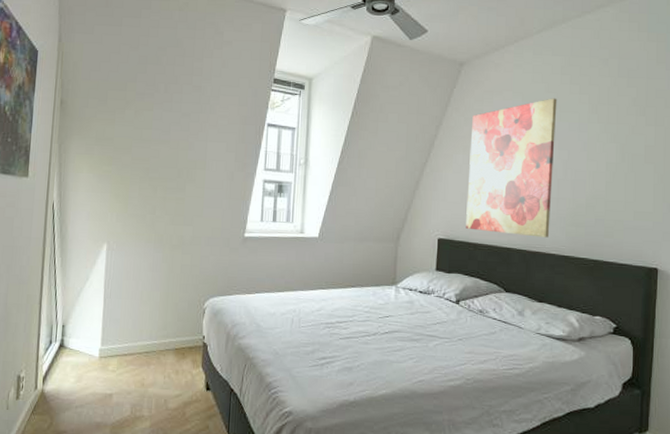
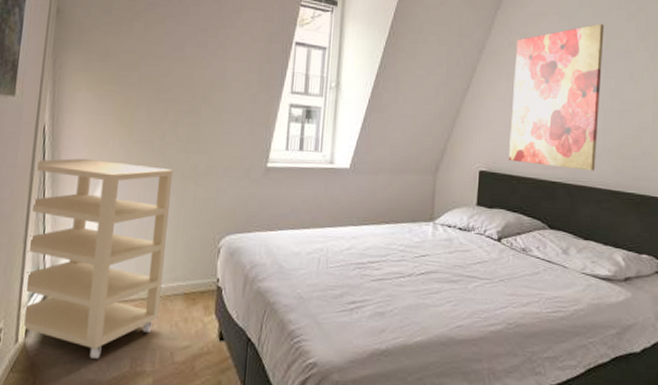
shelving unit: none [39,230,162,404] -> present [21,158,172,359]

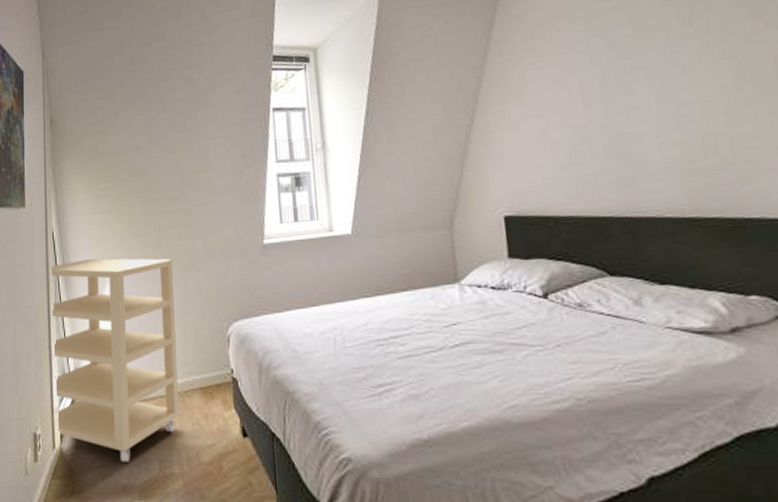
wall art: present [509,23,605,171] -> none [522,17,657,200]

